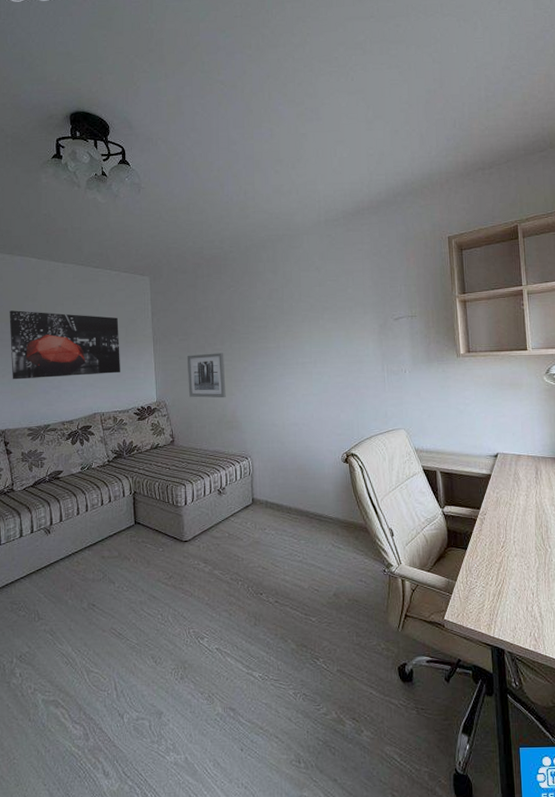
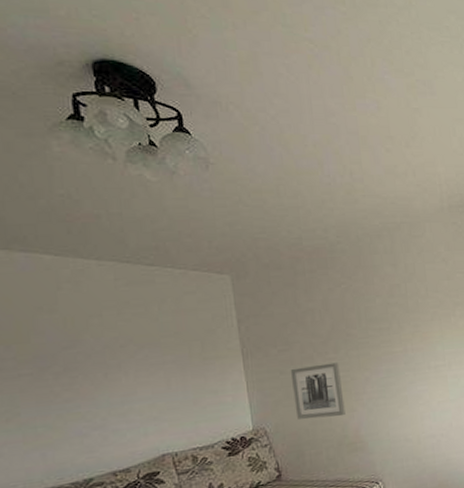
wall art: present [9,310,120,380] -> none [10,327,198,424]

